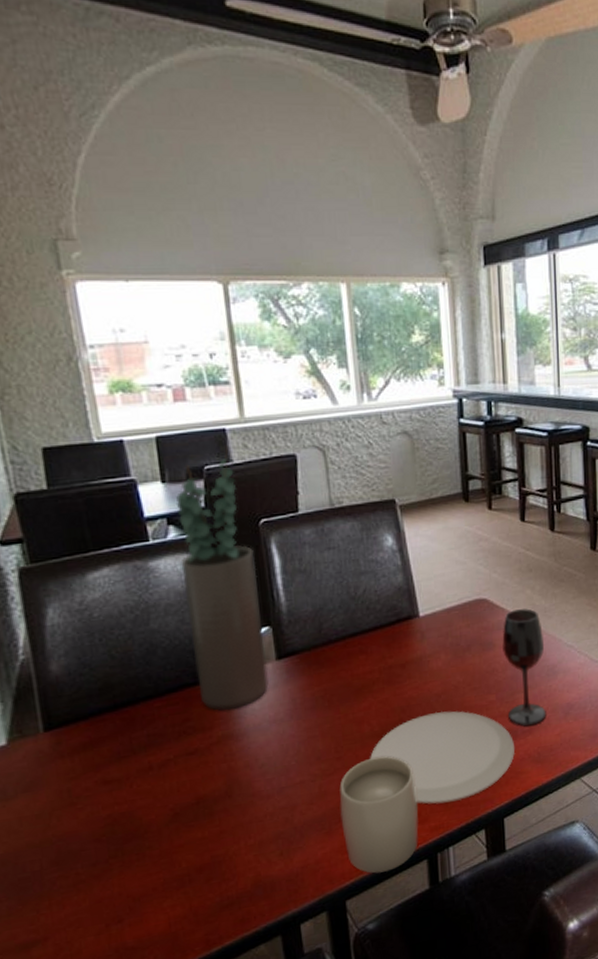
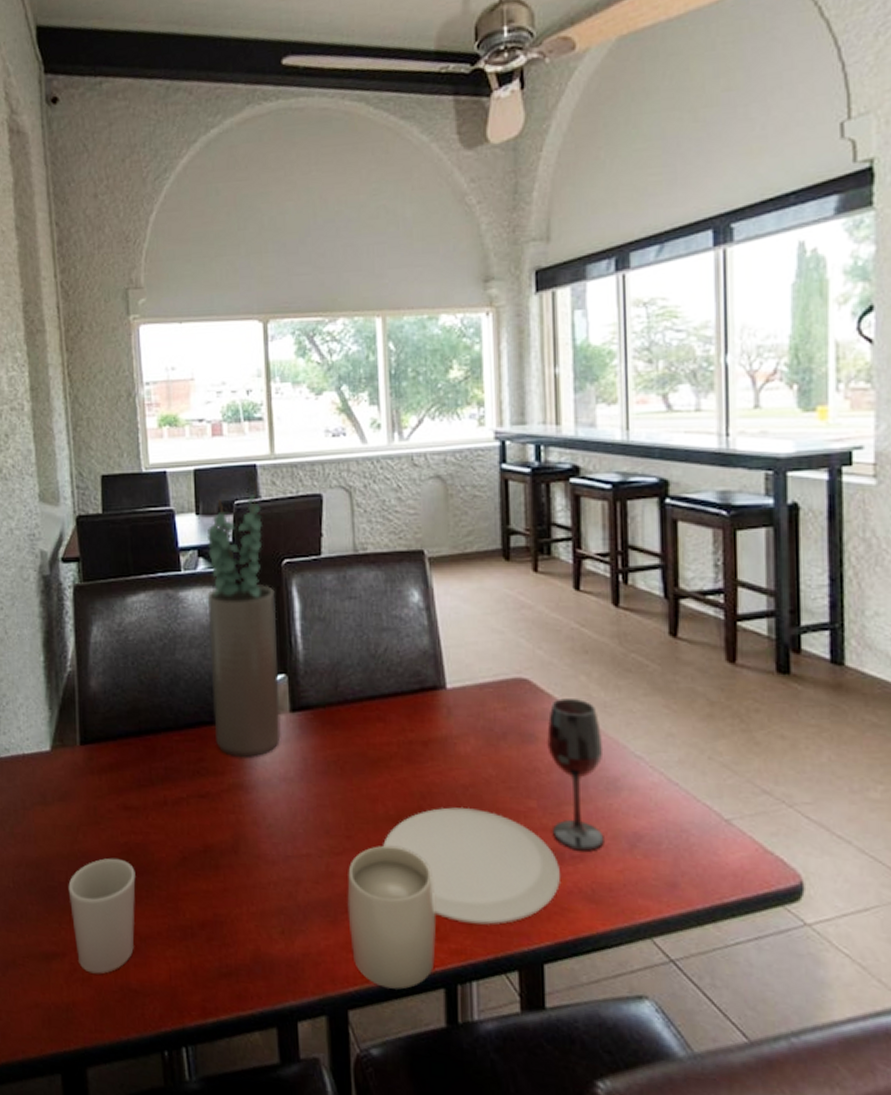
mug: none [44,832,128,947] -> present [68,858,136,975]

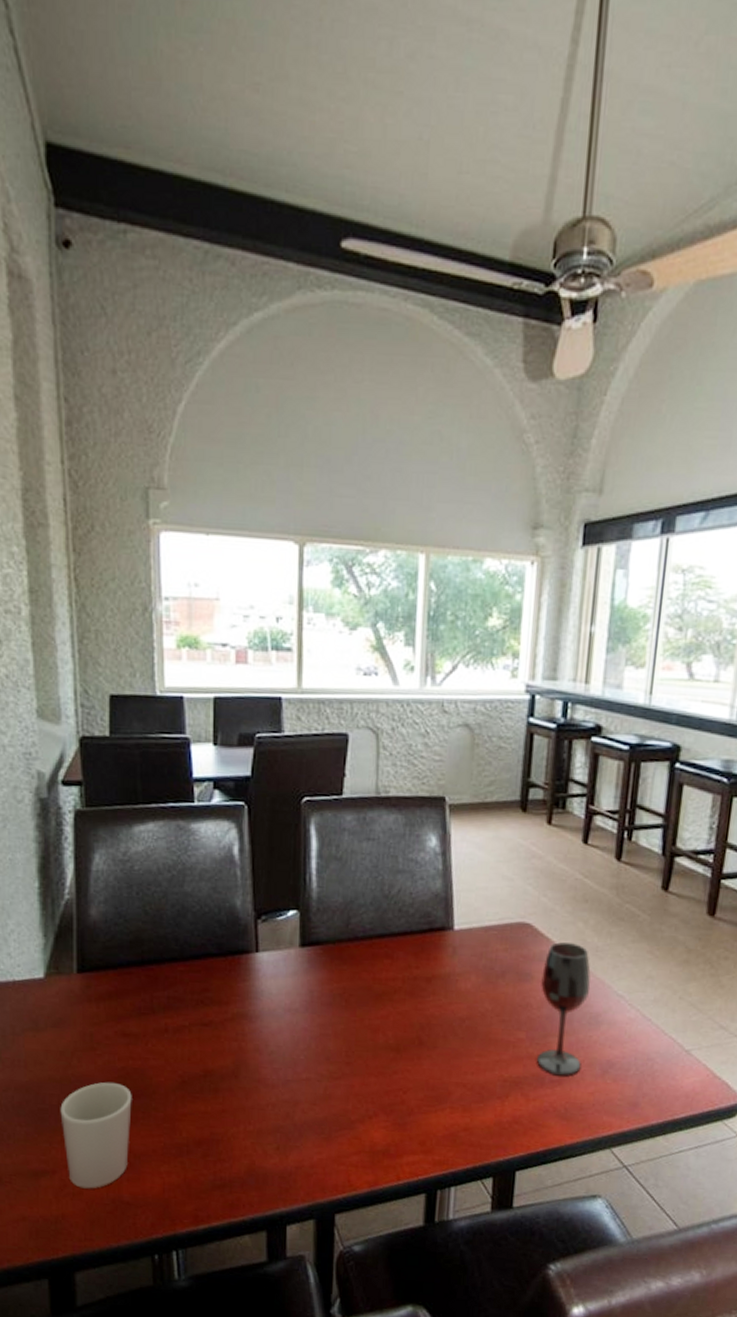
vase: present [206,480,281,758] -> none [220,714,293,990]
mug: present [347,845,437,990] -> none [341,1070,425,1196]
plate: present [383,806,561,926] -> none [380,1037,540,1140]

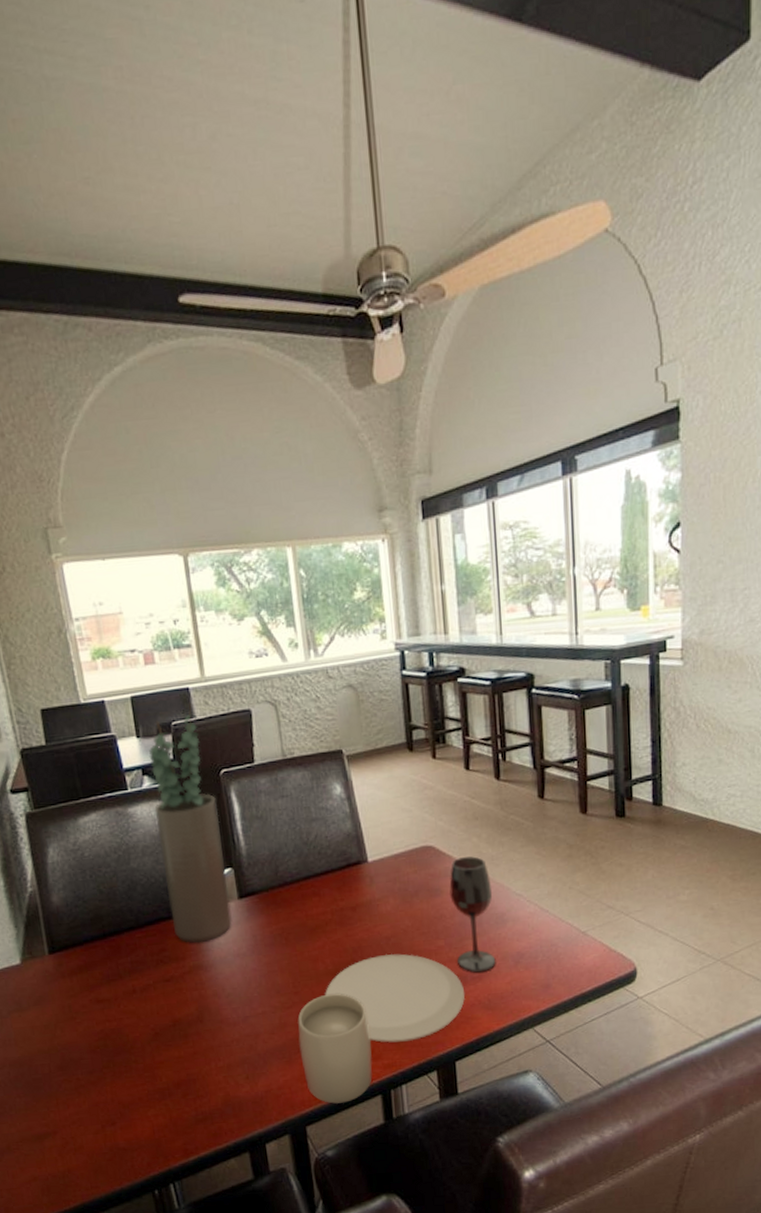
mug: present [60,1082,132,1189] -> none [52,1044,119,1143]
vase: none [220,714,293,990] -> present [148,702,232,943]
mug: none [341,1070,425,1196] -> present [297,993,373,1104]
plate: none [380,1037,540,1140] -> present [325,953,465,1043]

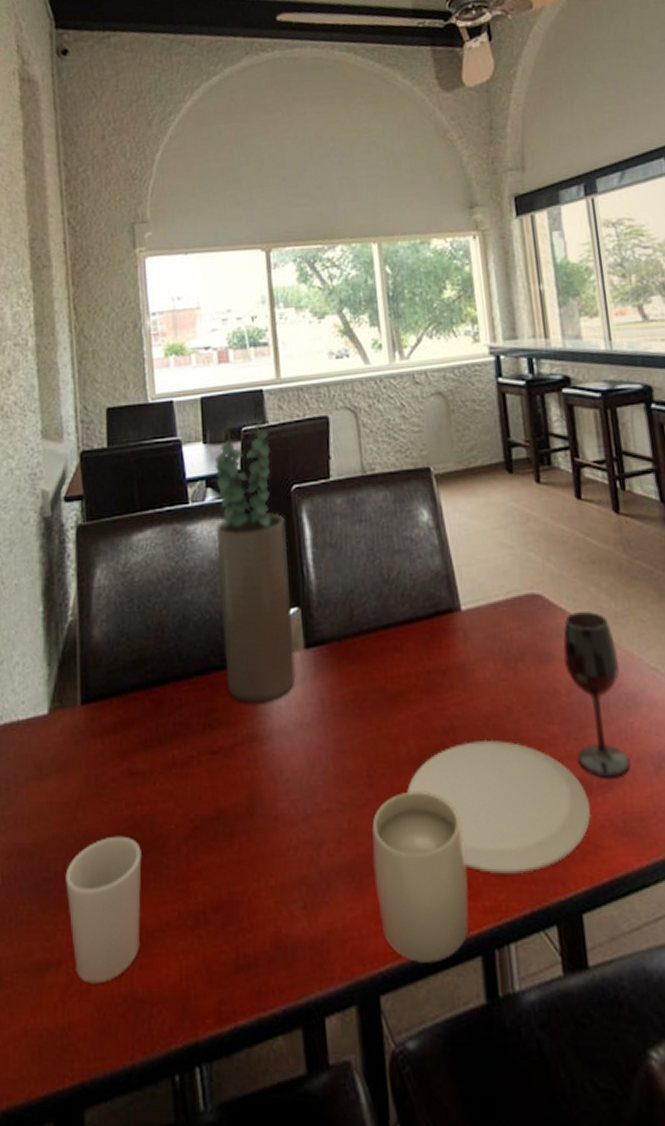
mug: none [52,1044,119,1143] -> present [65,836,142,984]

